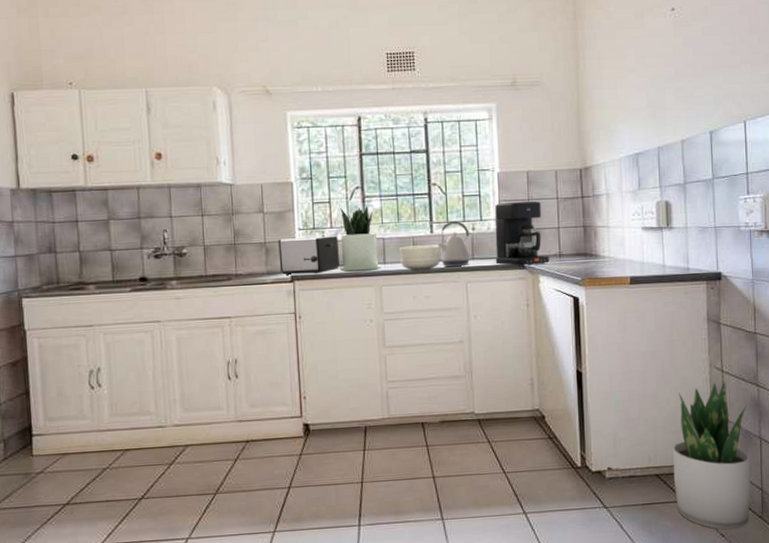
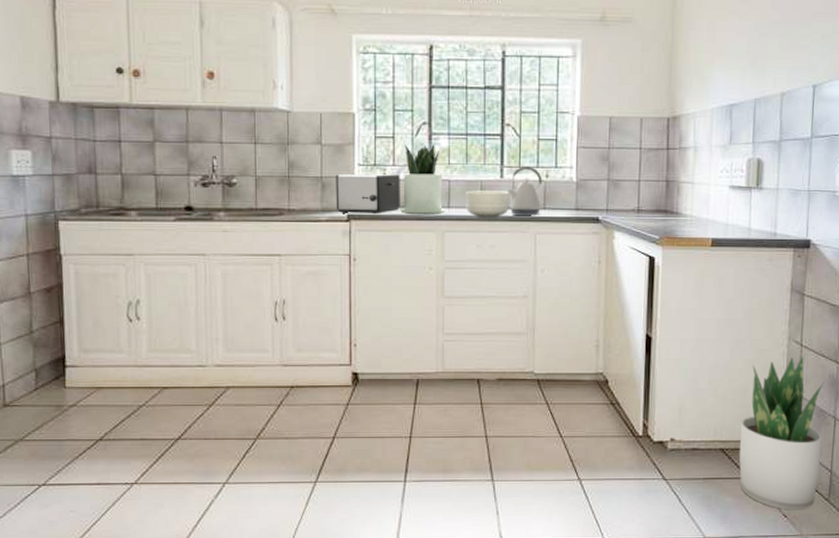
coffee maker: present [495,201,550,266] -> none [568,150,627,220]

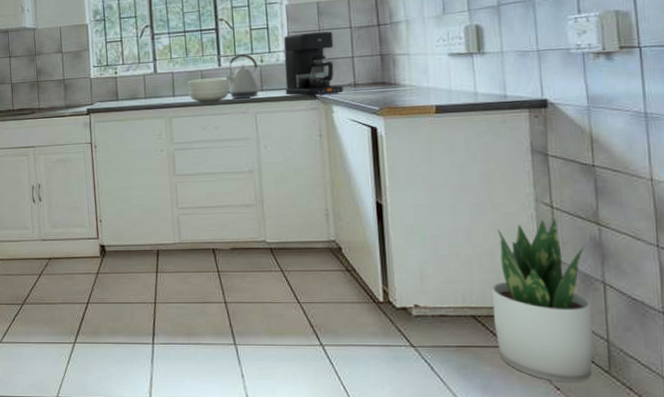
toaster: present [335,174,400,215] -> none [75,72,131,108]
planter: present [400,143,447,215] -> none [131,43,172,106]
coffee maker: none [568,150,627,220] -> present [284,31,343,97]

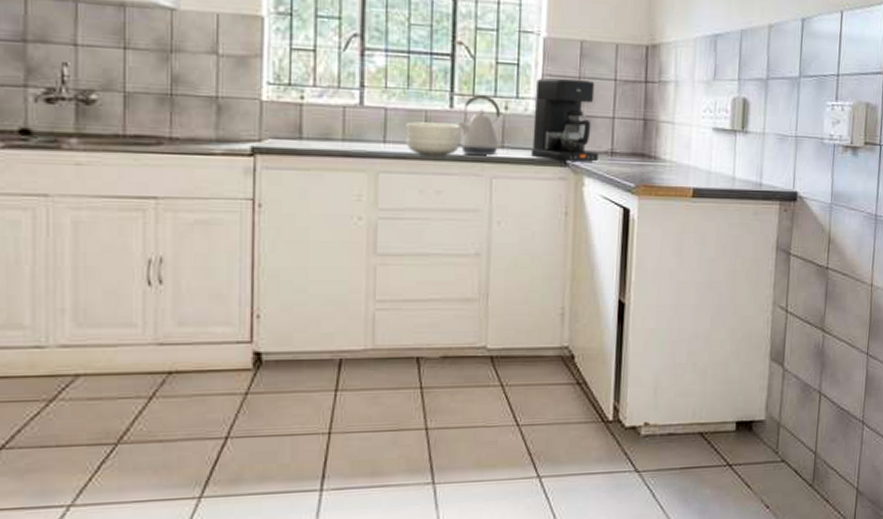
planter: present [491,218,594,383] -> none [719,324,810,500]

